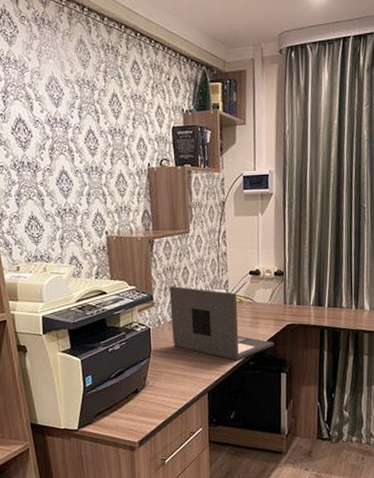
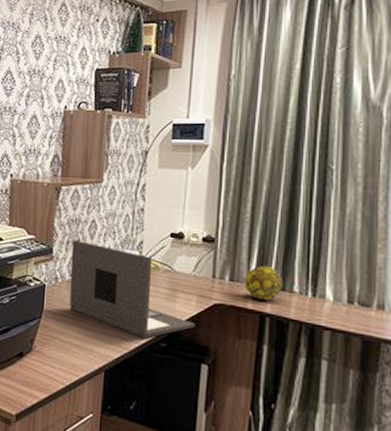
decorative ball: none [307,289,335,316] -> present [244,265,284,300]

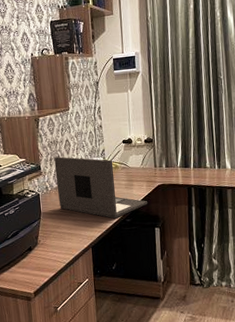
decorative ball: present [244,265,284,300] -> none [175,152,200,177]

